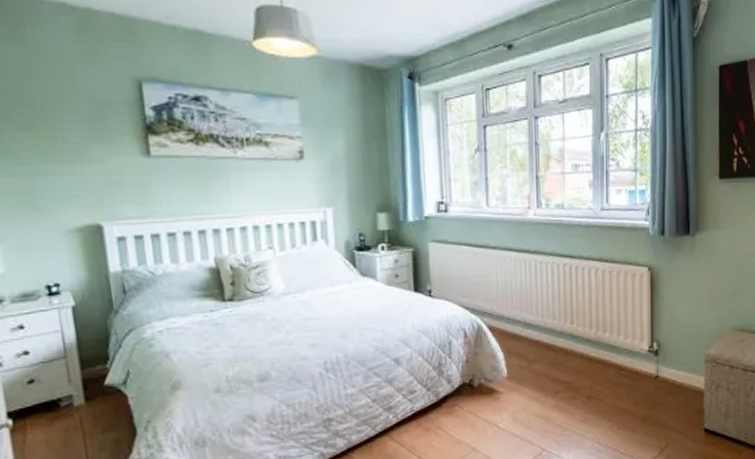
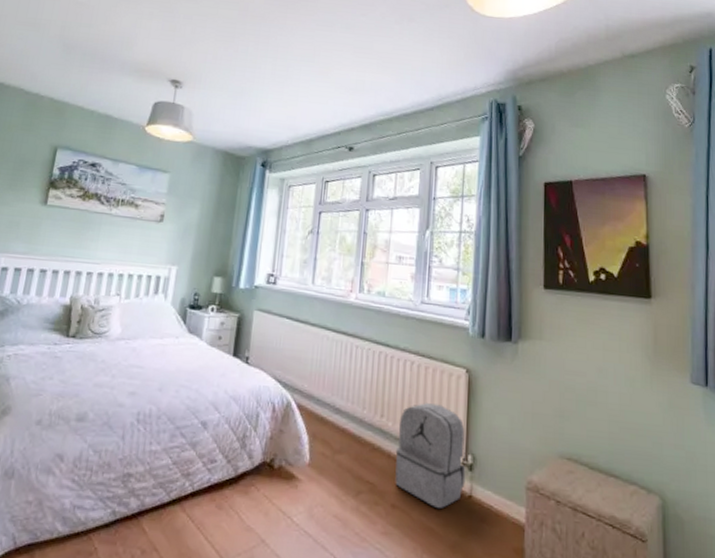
backpack: none [587,303,652,392] -> present [395,403,466,508]

